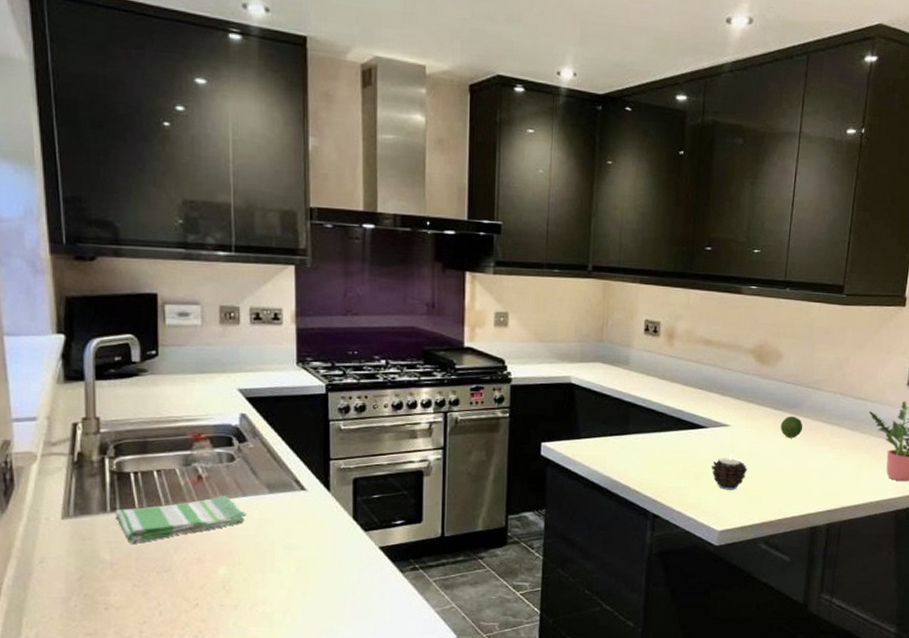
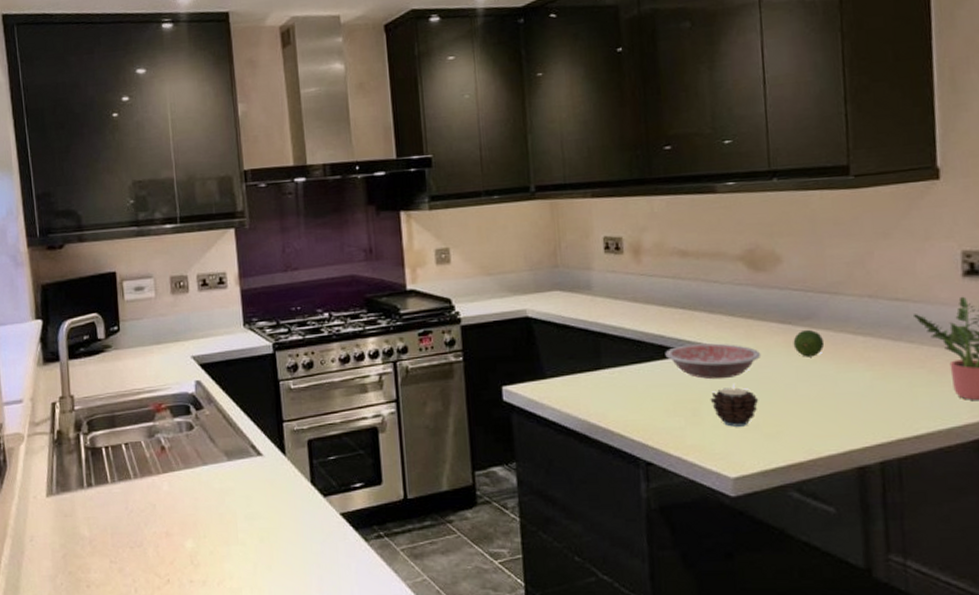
dish towel: present [115,496,246,543] -> none [91,466,208,519]
bowl: none [681,420,755,451] -> present [665,343,762,380]

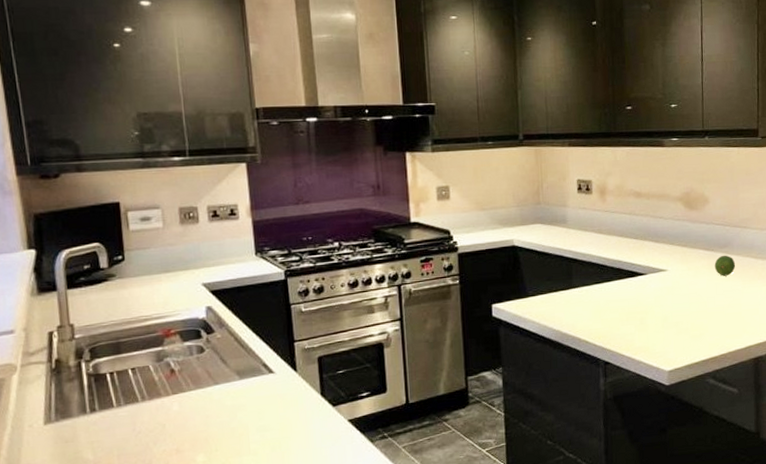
bowl: present [665,343,762,380] -> none [621,266,692,295]
candle: present [710,384,759,427] -> none [653,298,689,331]

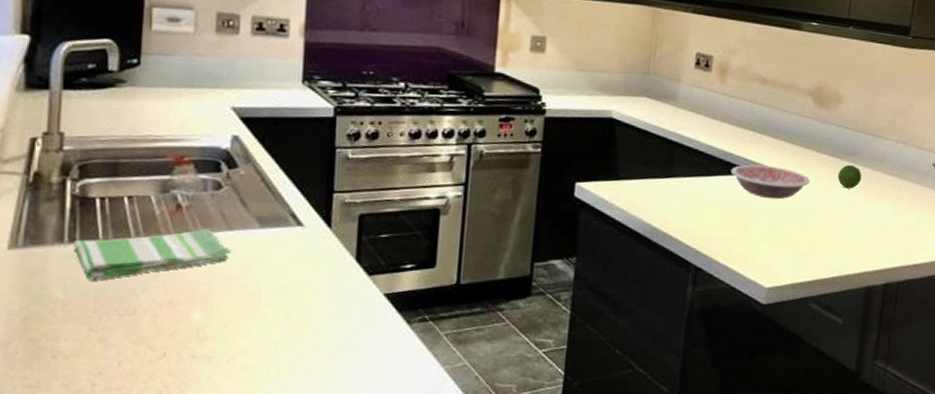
dish towel: none [95,386,219,441] -> present [73,229,231,281]
bowl: none [621,266,692,295] -> present [731,164,811,200]

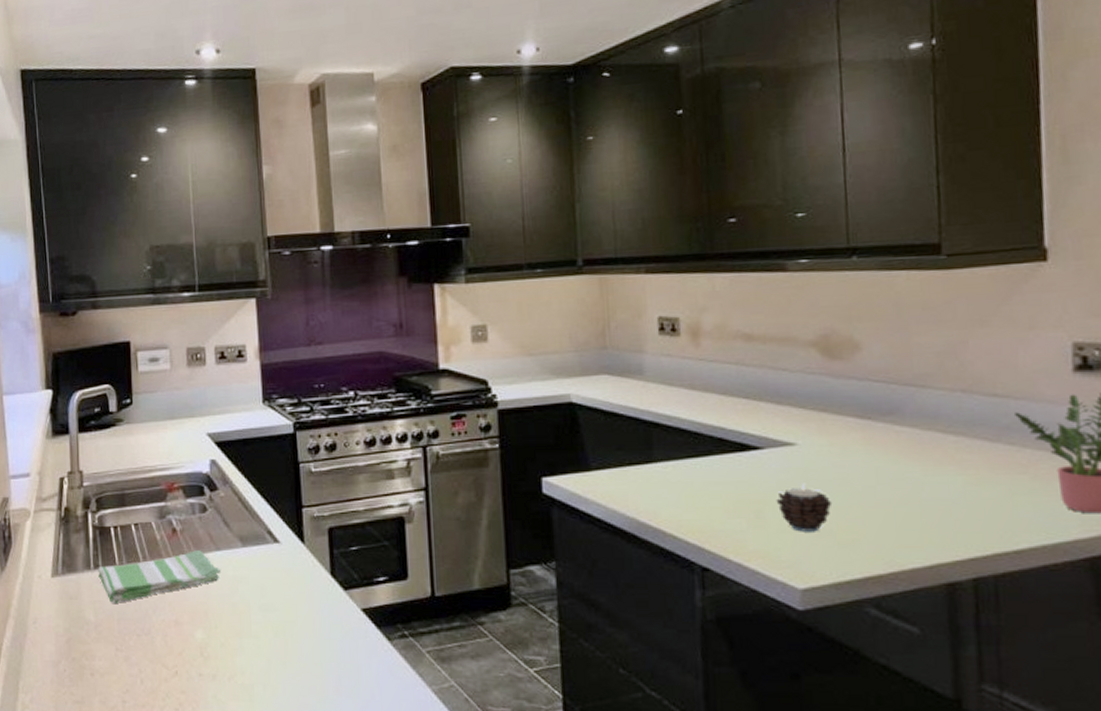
bowl: present [731,164,811,200] -> none [725,438,836,478]
candle: none [761,205,801,243] -> present [776,485,833,532]
fruit: present [837,164,862,189] -> none [873,426,910,457]

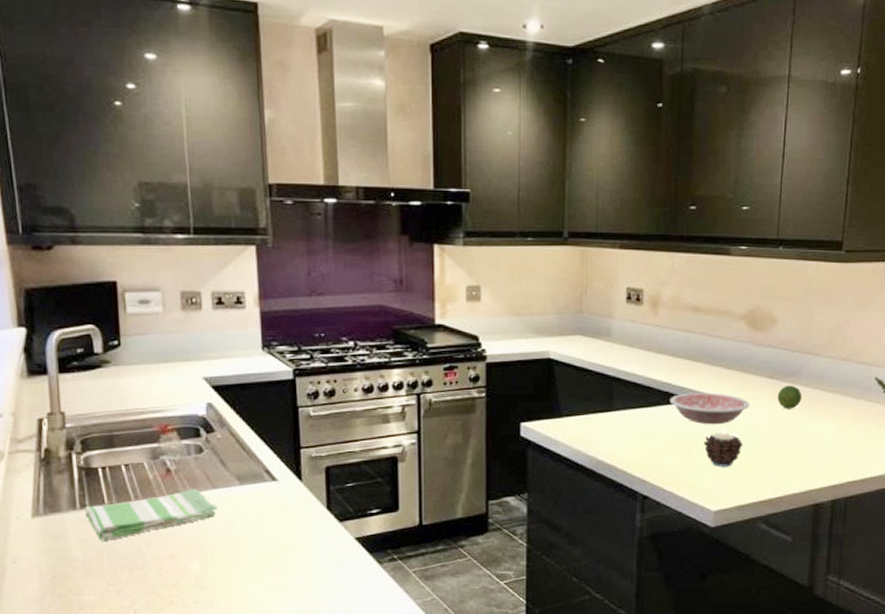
bowl: none [725,438,836,478] -> present [670,393,750,425]
fruit: none [873,426,910,457] -> present [777,385,802,409]

